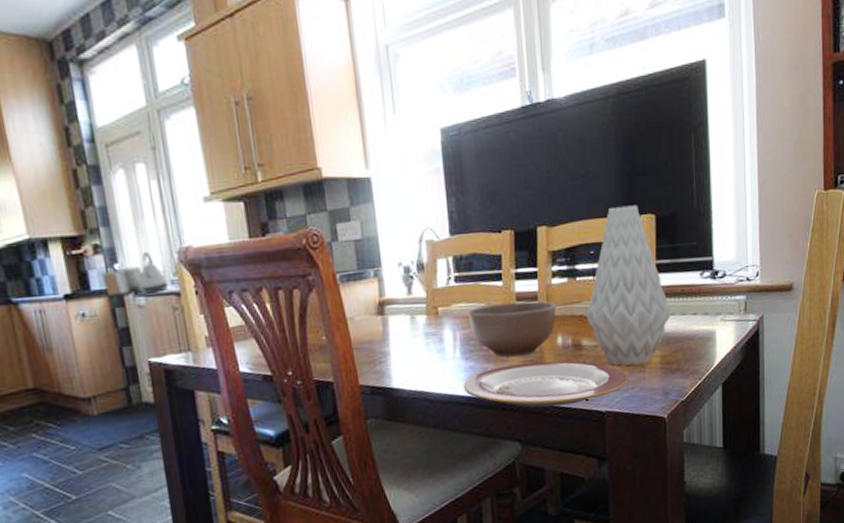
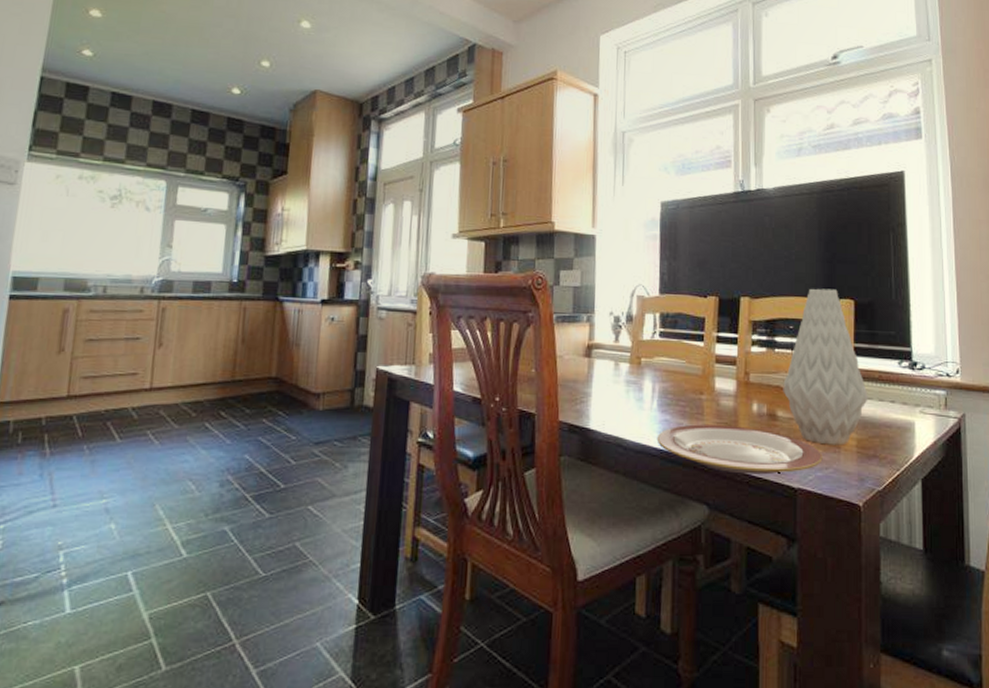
toaster: present [101,266,145,299] -> none [355,283,389,309]
kettle: present [140,252,169,294] -> none [385,273,409,309]
bowl: present [468,301,556,357] -> none [668,362,753,417]

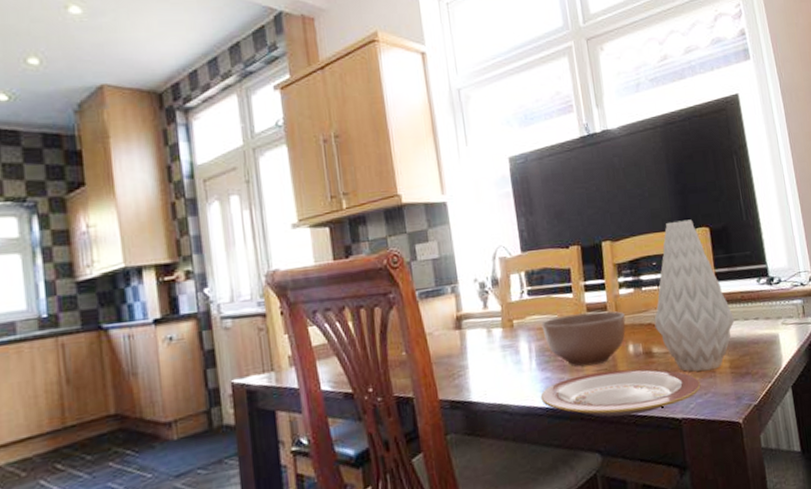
bowl: none [668,362,753,417] -> present [541,311,626,367]

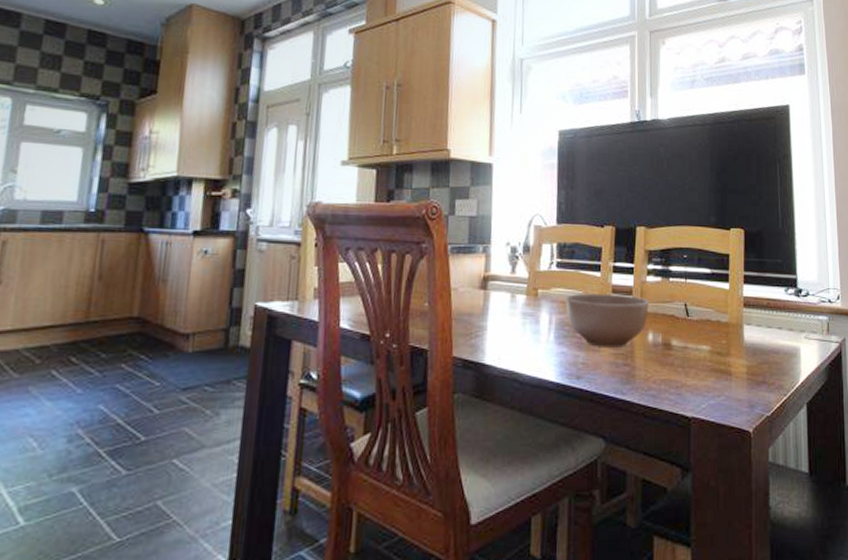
plate: present [540,368,701,417] -> none [553,356,715,405]
vase: present [654,219,735,372] -> none [677,218,757,373]

